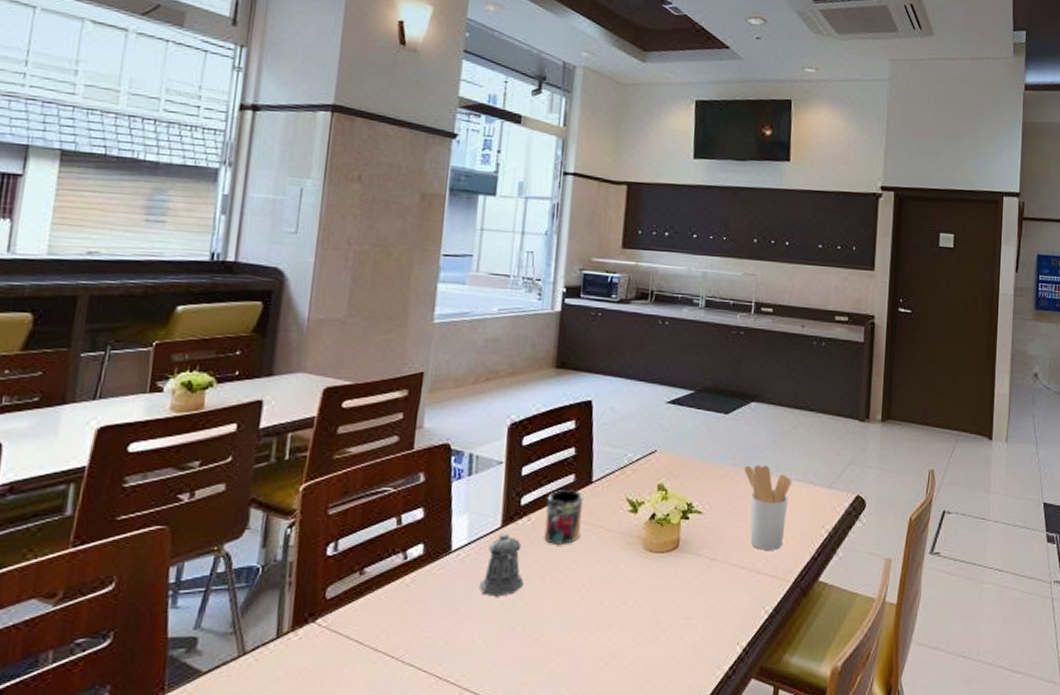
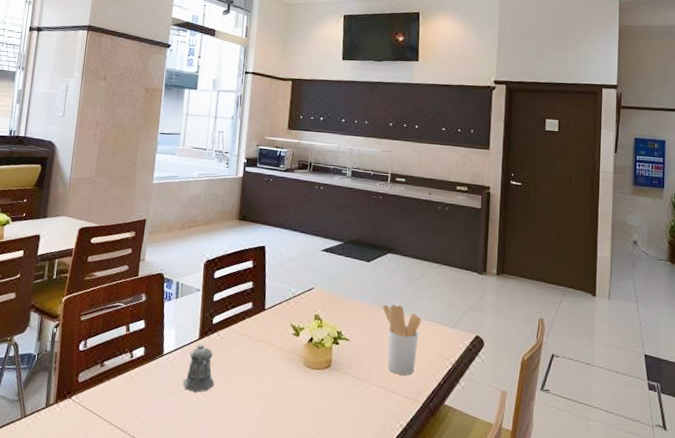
mug: present [544,490,584,546] -> none [229,314,259,357]

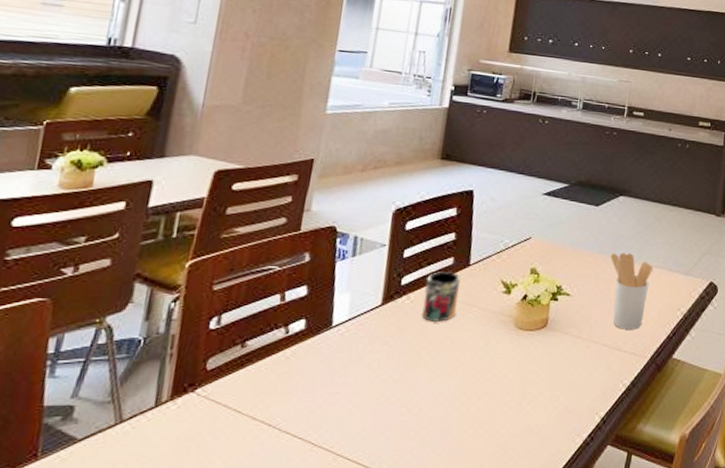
pepper shaker: present [183,344,214,393] -> none [358,311,400,369]
mug: none [229,314,259,357] -> present [422,272,461,323]

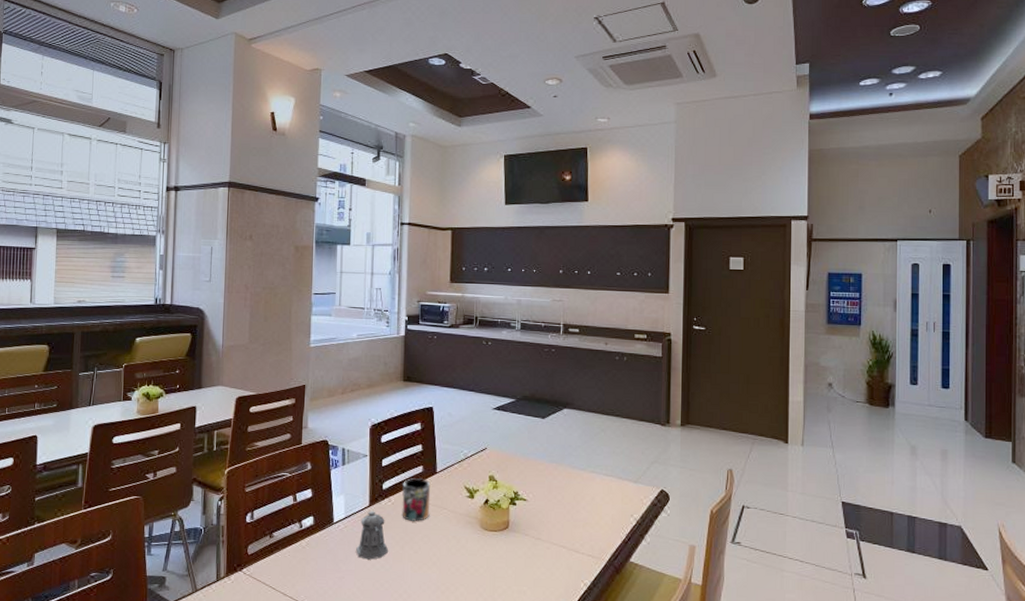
pepper shaker: none [358,311,400,369] -> present [356,511,388,560]
utensil holder: present [610,253,654,330] -> none [560,461,603,533]

